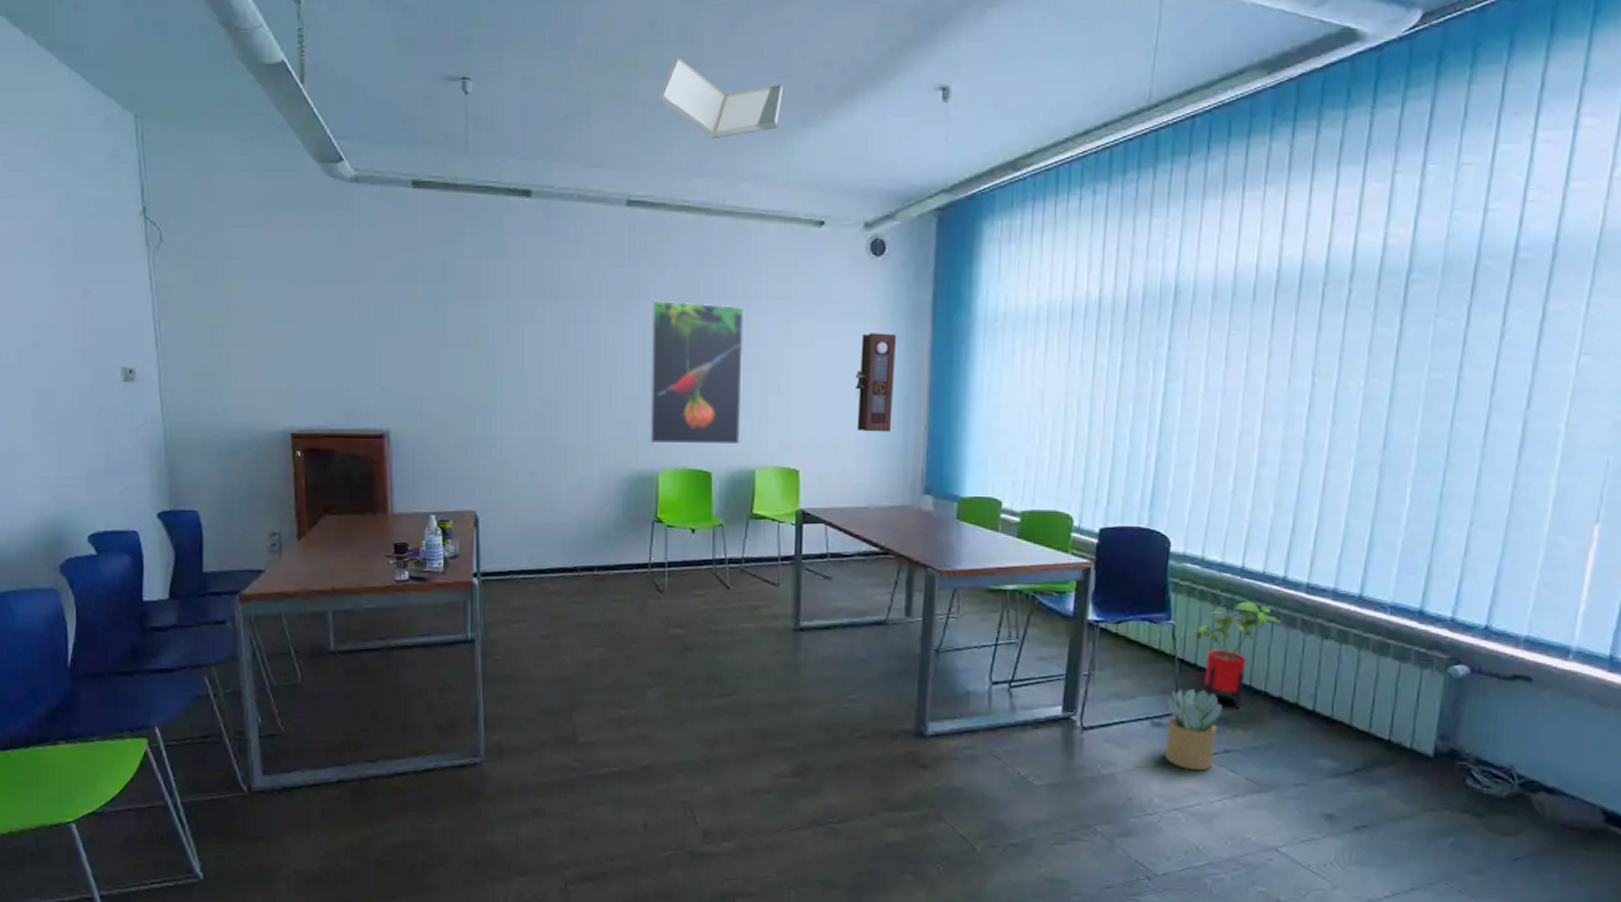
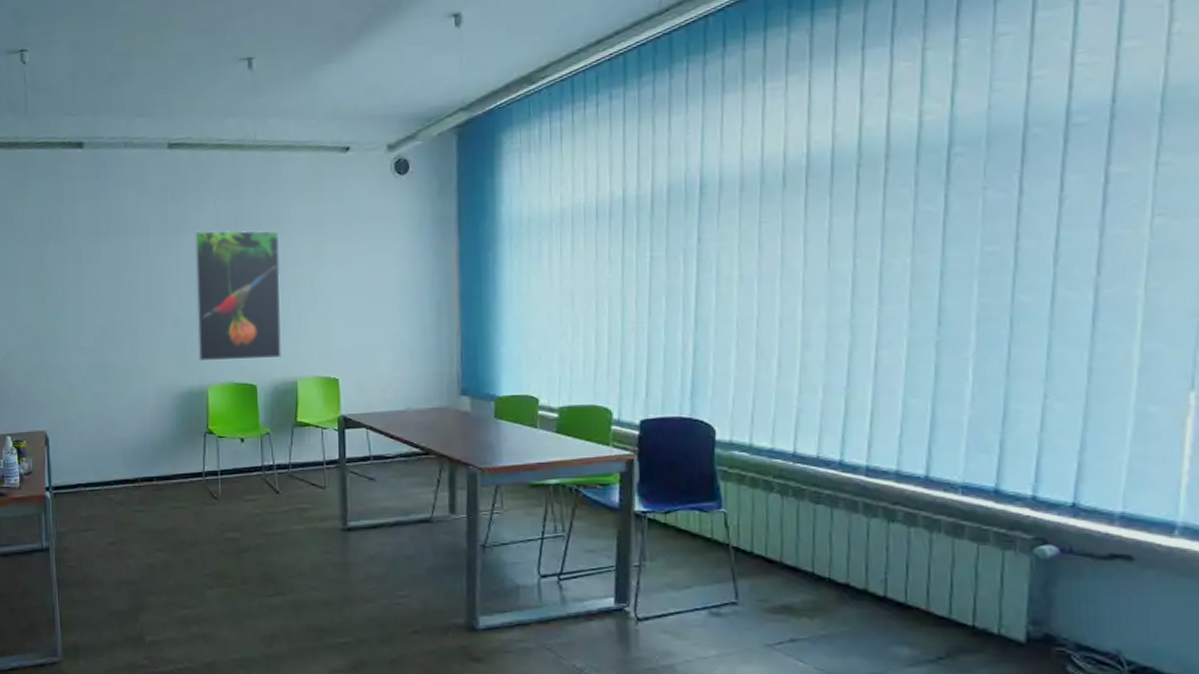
ceiling light: present [658,57,785,140] -> none [192,12,306,83]
pendulum clock: present [855,333,897,432] -> none [387,245,425,340]
potted plant: present [1164,688,1222,771] -> none [723,576,784,661]
house plant: present [1195,601,1281,710] -> none [749,486,841,597]

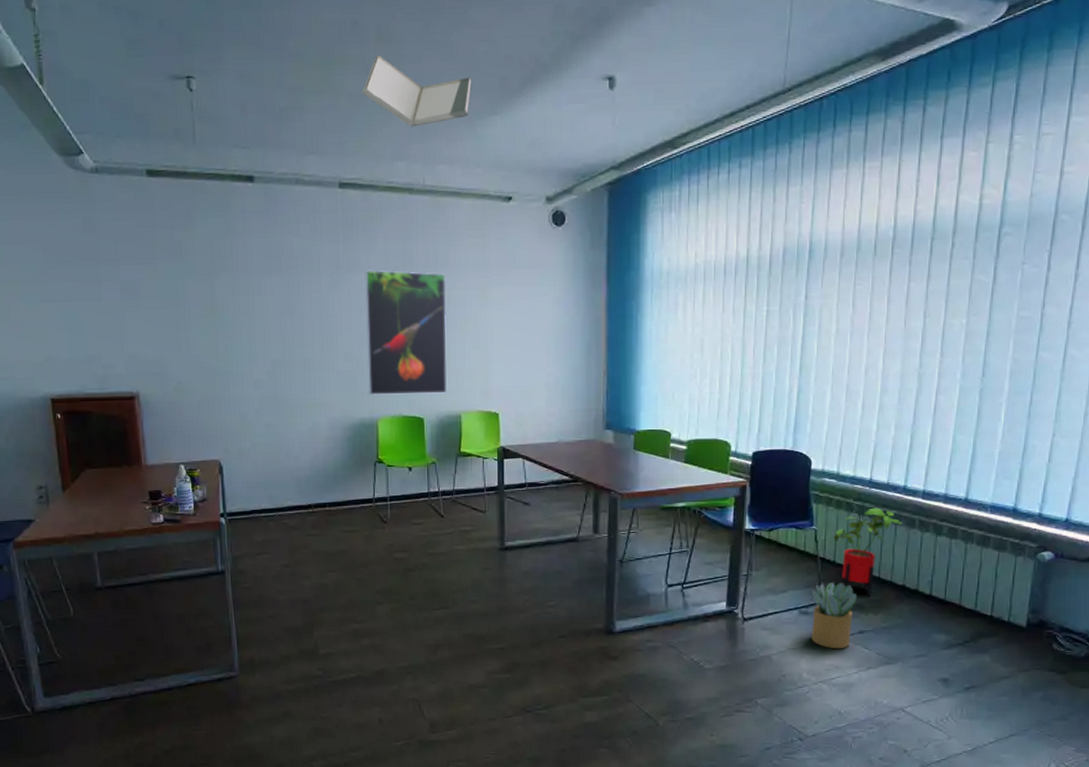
ceiling light: none [192,12,306,83] -> present [362,54,473,127]
potted plant: none [723,576,784,661] -> present [811,582,857,649]
house plant: none [749,486,841,597] -> present [833,507,903,597]

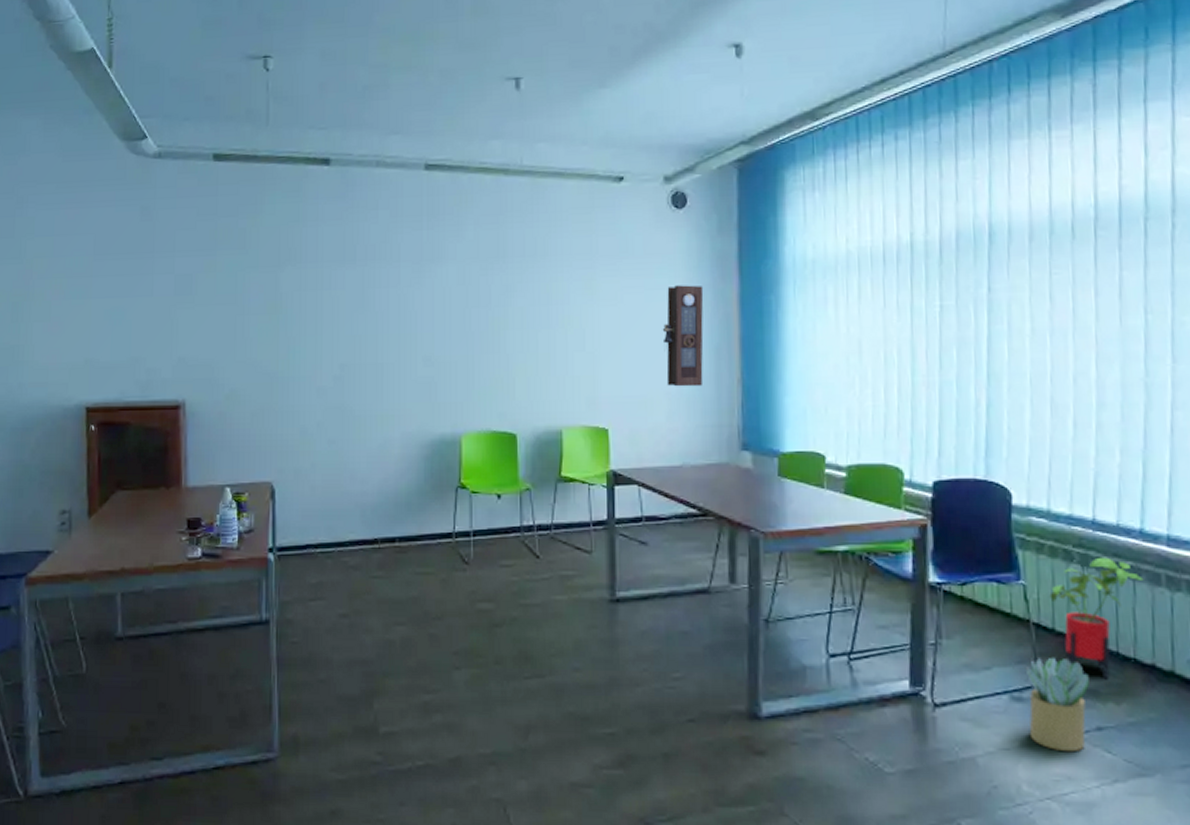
ceiling light: present [362,54,473,127] -> none [454,28,579,103]
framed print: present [365,270,448,395] -> none [451,260,547,406]
pendulum clock: none [543,292,578,378] -> present [662,285,704,387]

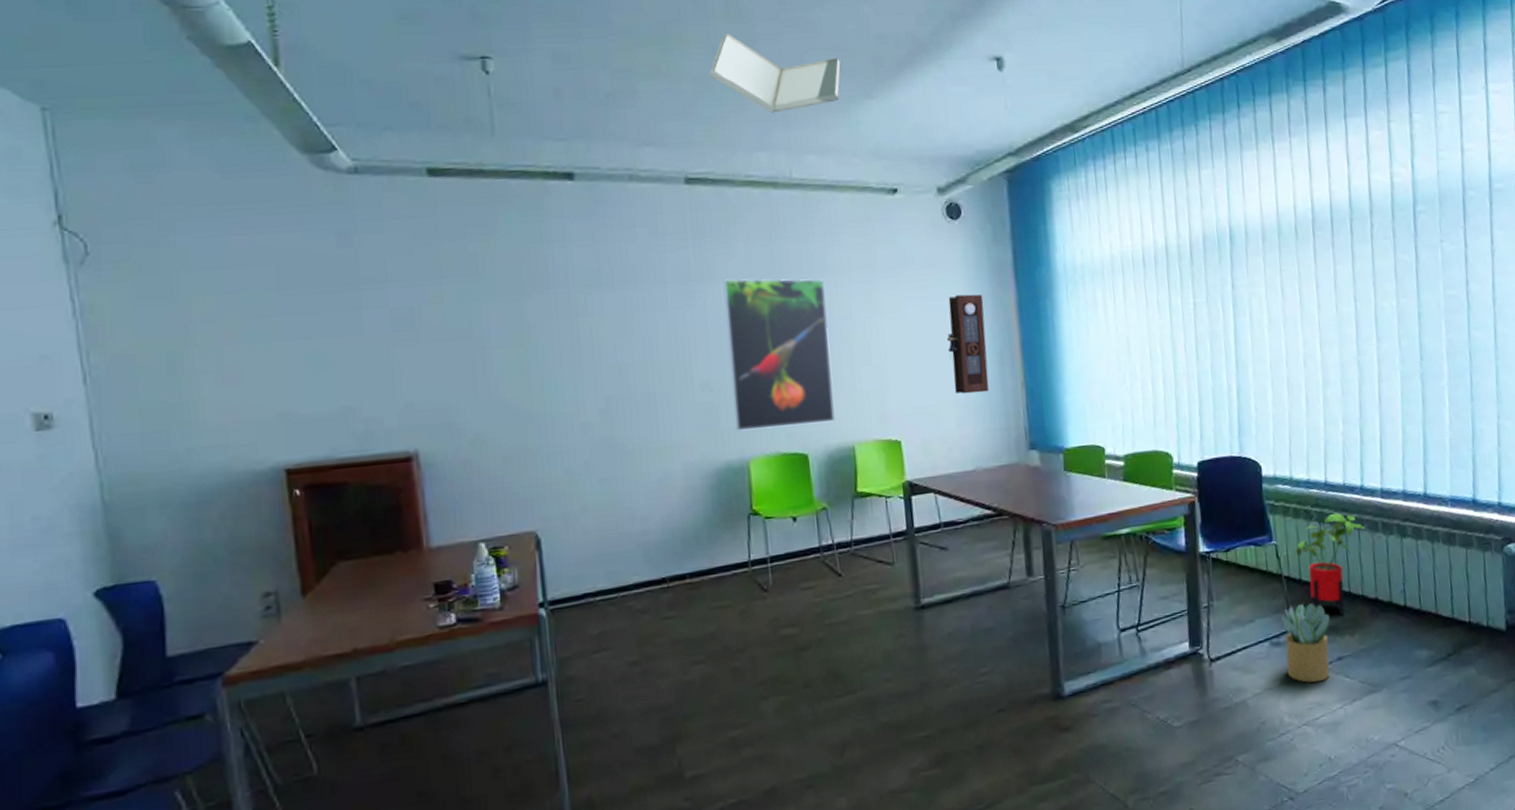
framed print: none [451,260,547,406] -> present [723,278,836,431]
ceiling light: none [454,28,579,103] -> present [709,32,842,113]

